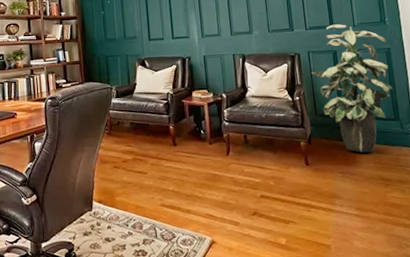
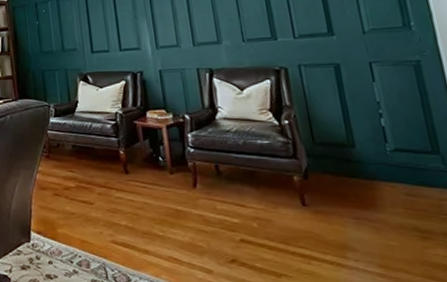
indoor plant: present [312,24,394,153] -> none [305,30,429,194]

